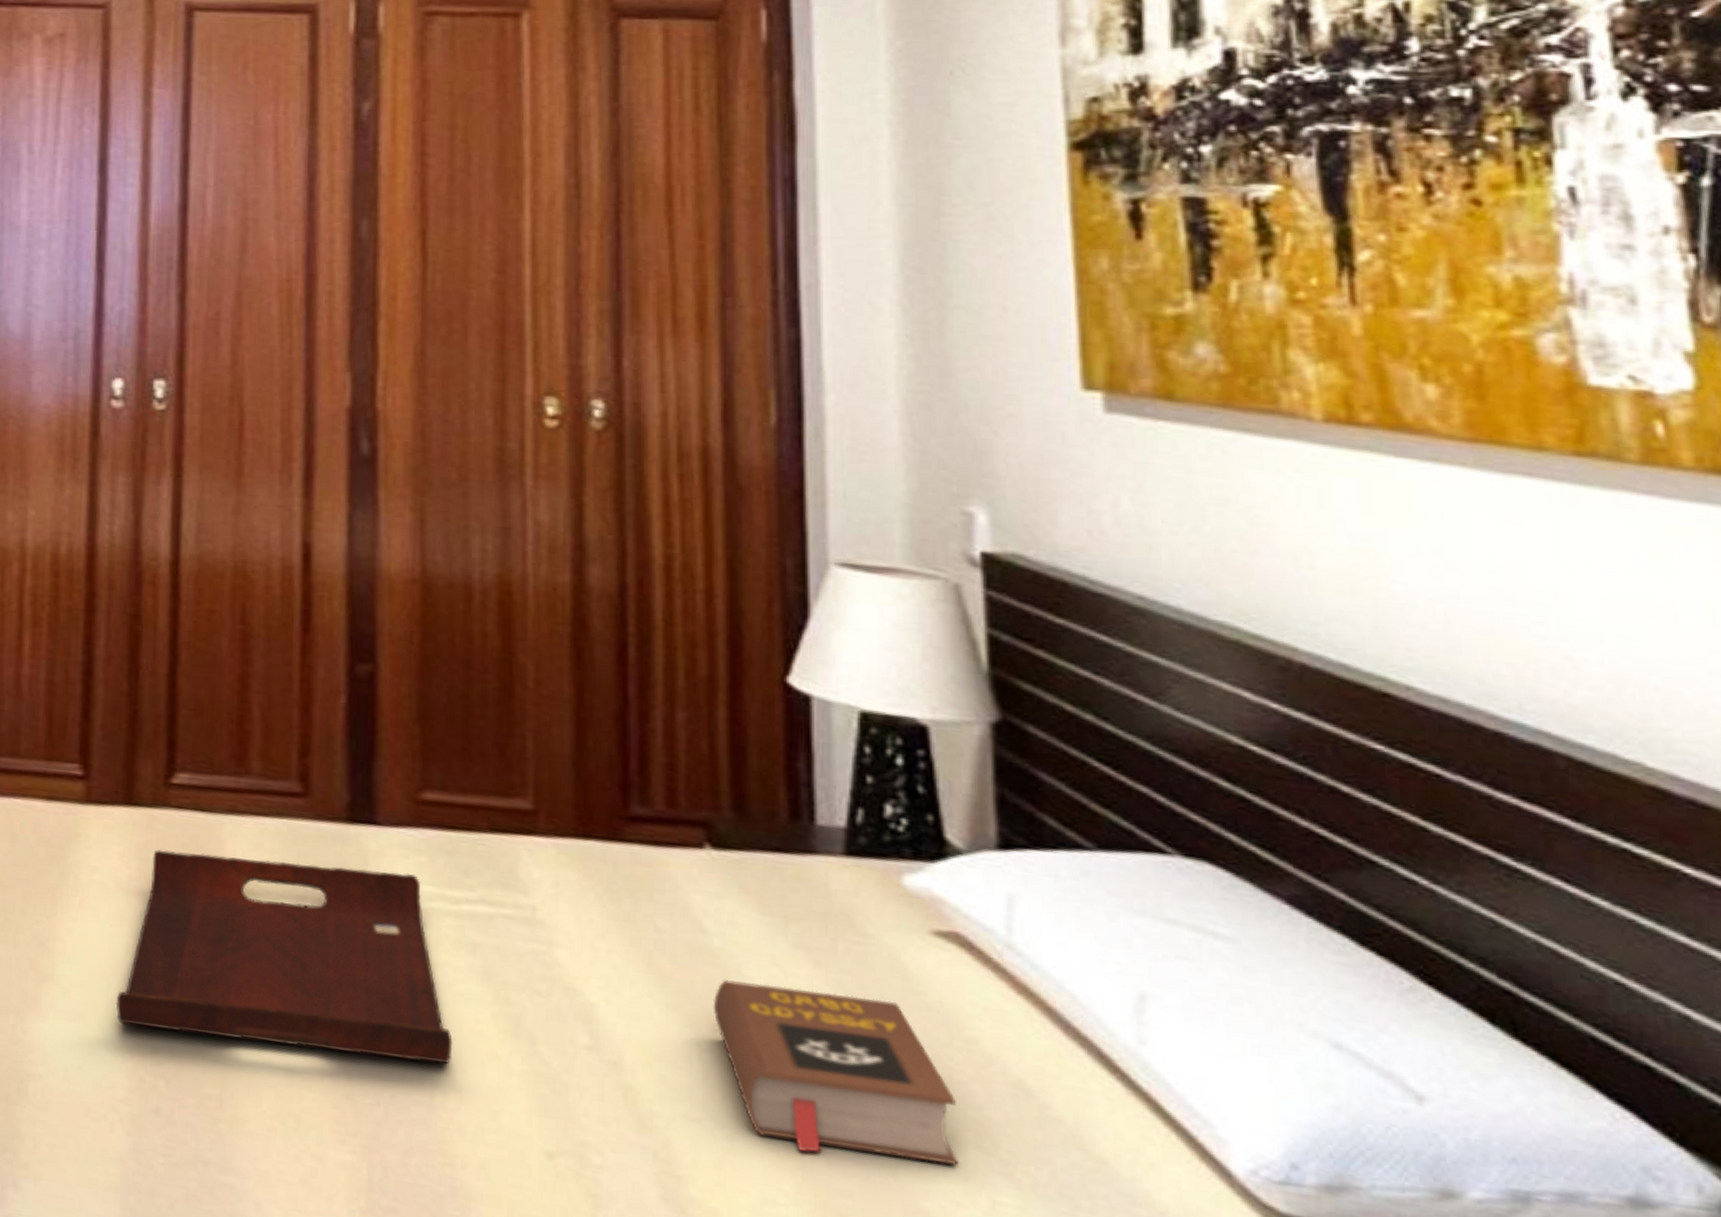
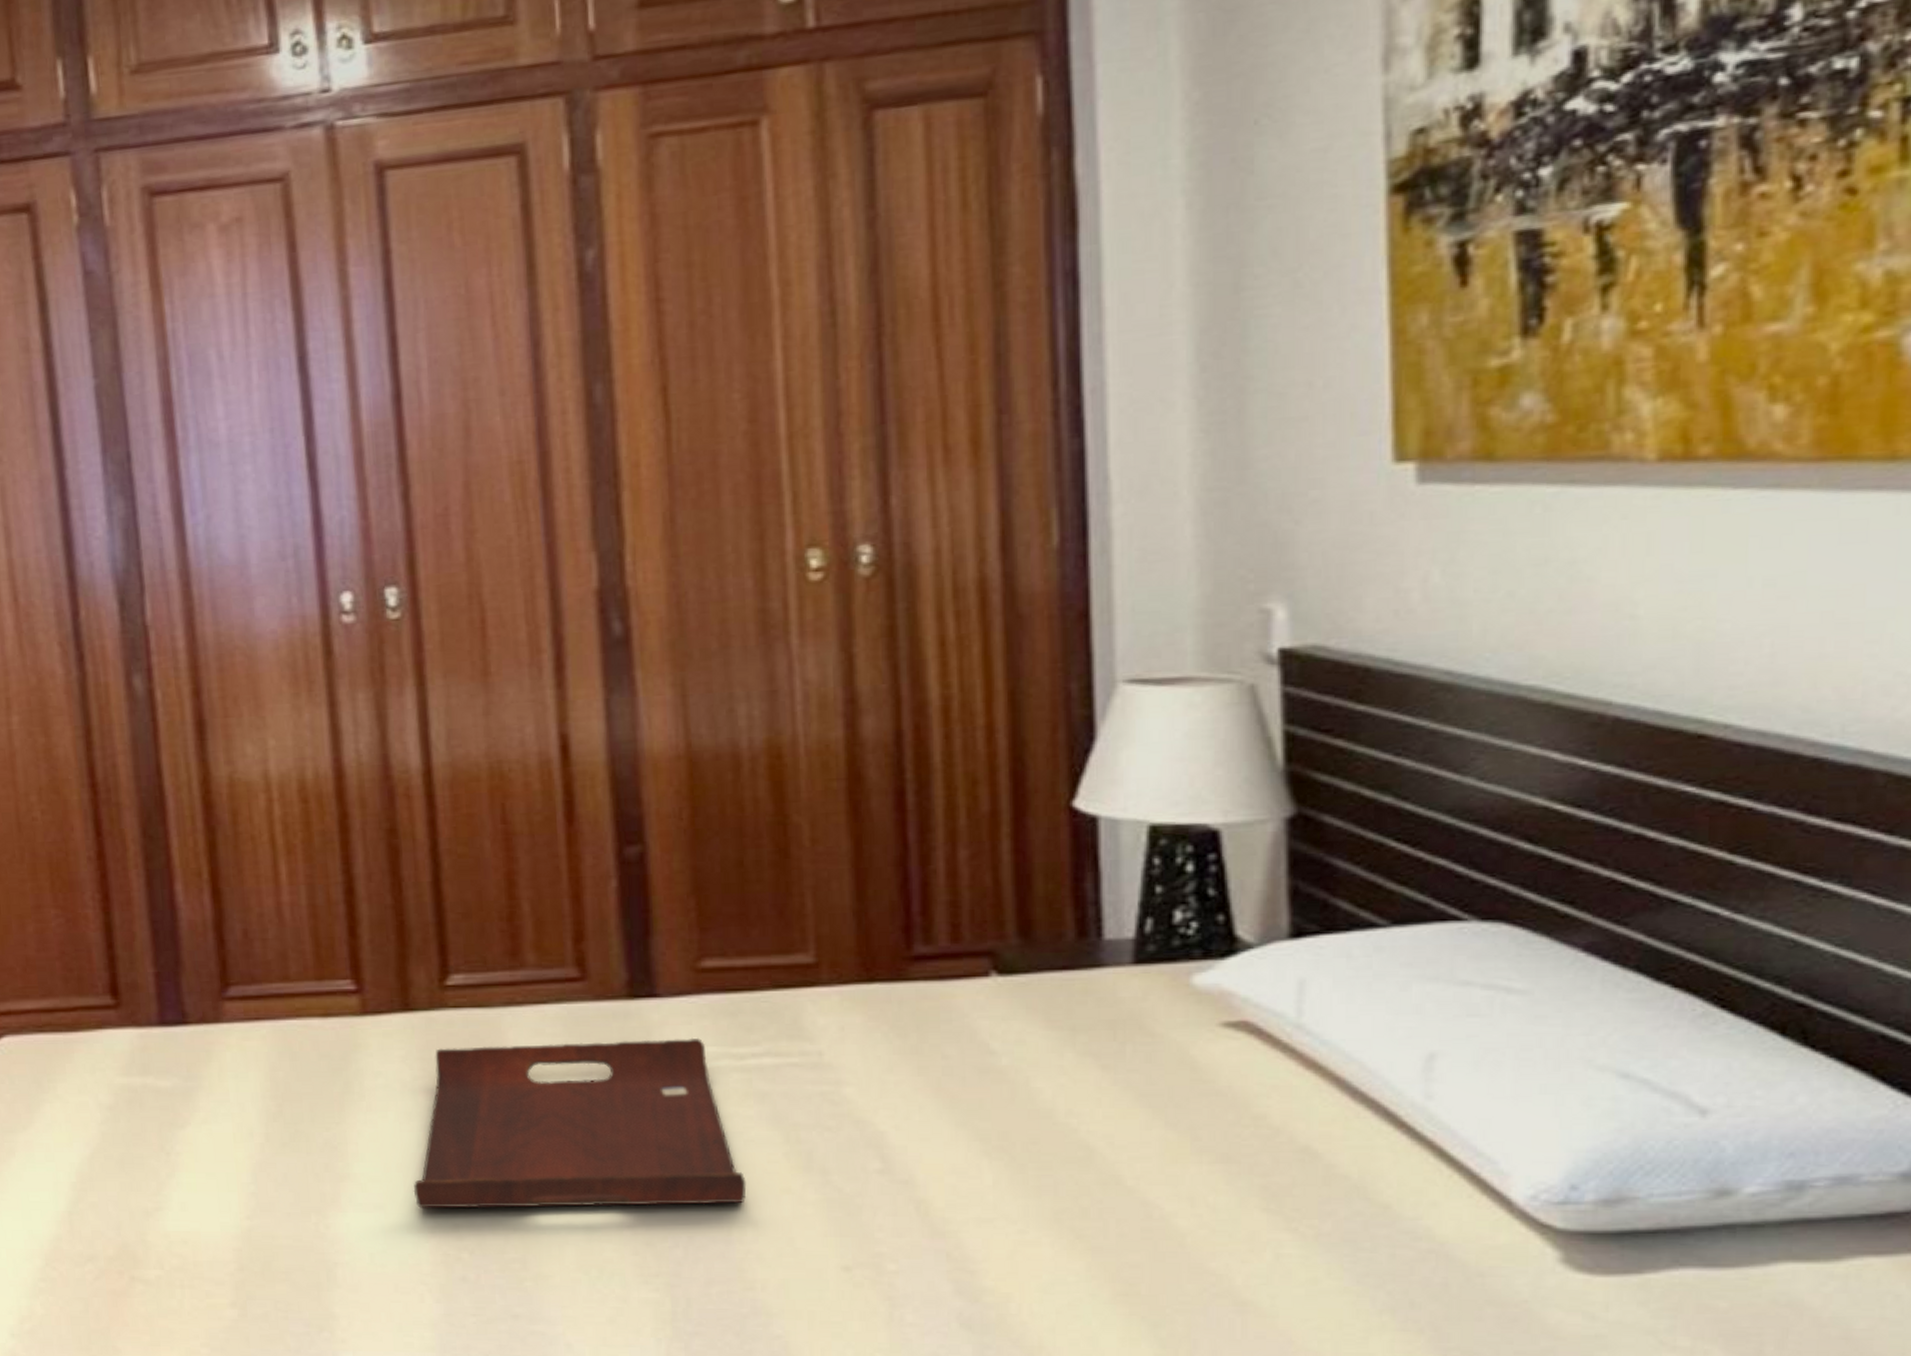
book: present [713,980,959,1165] -> none [1002,1091,1244,1235]

